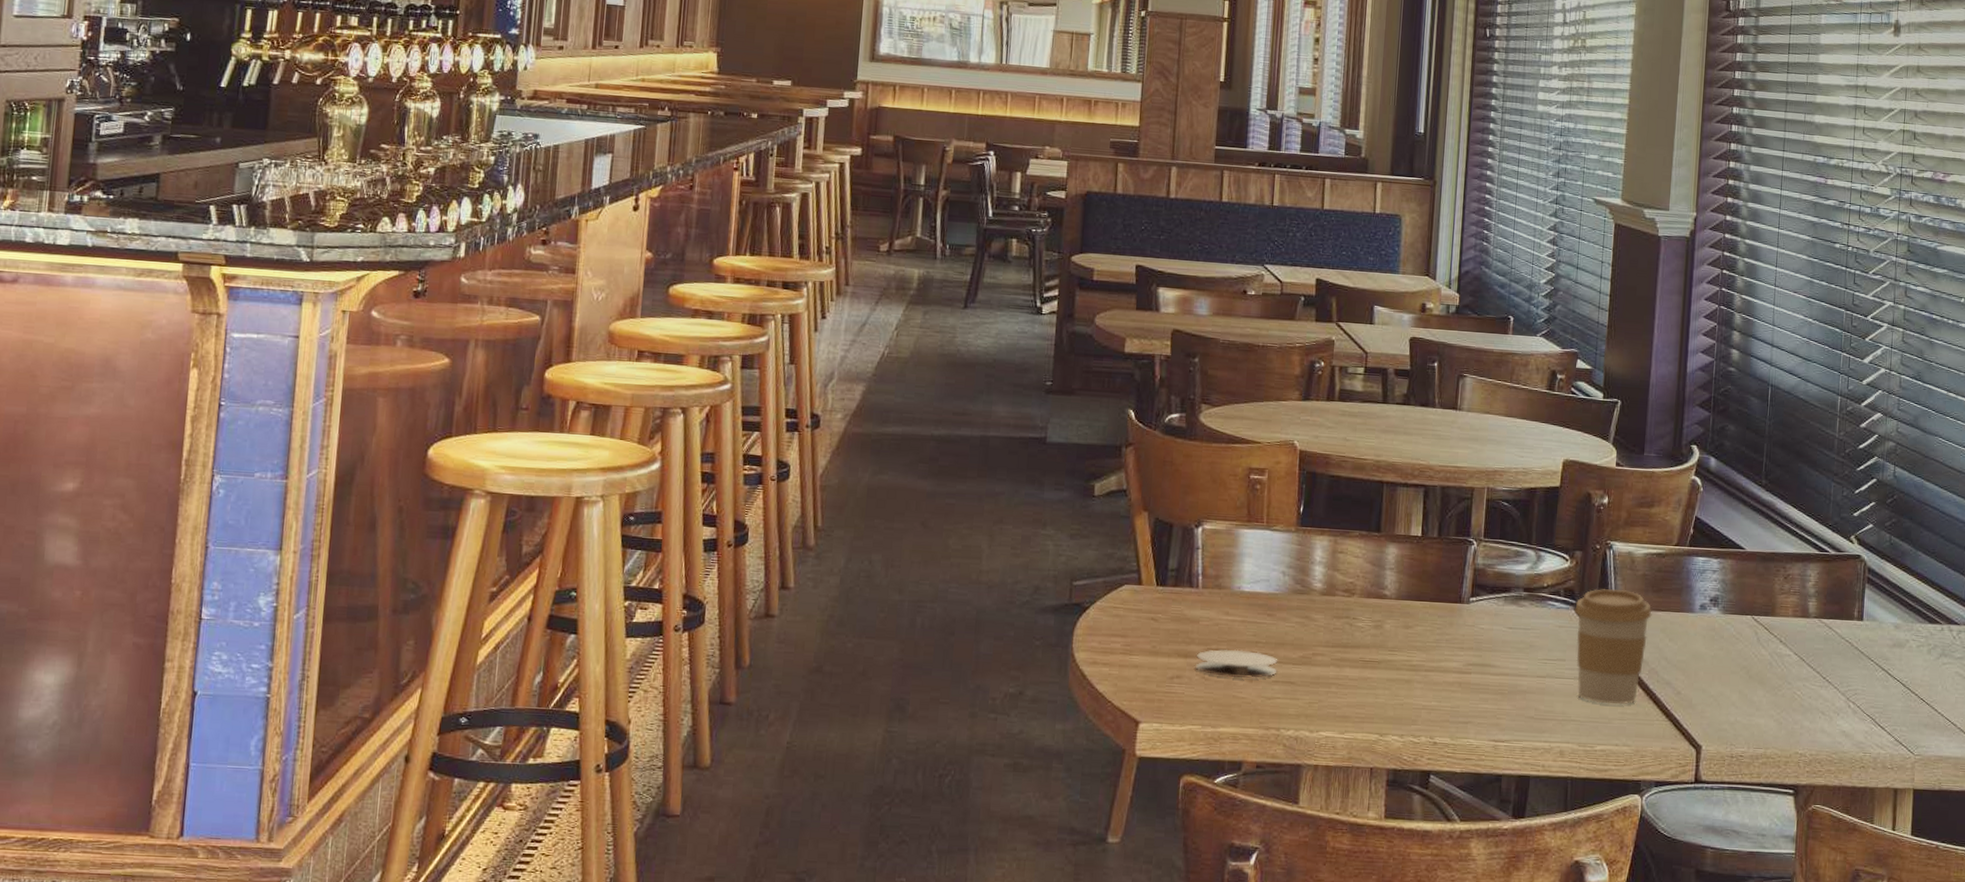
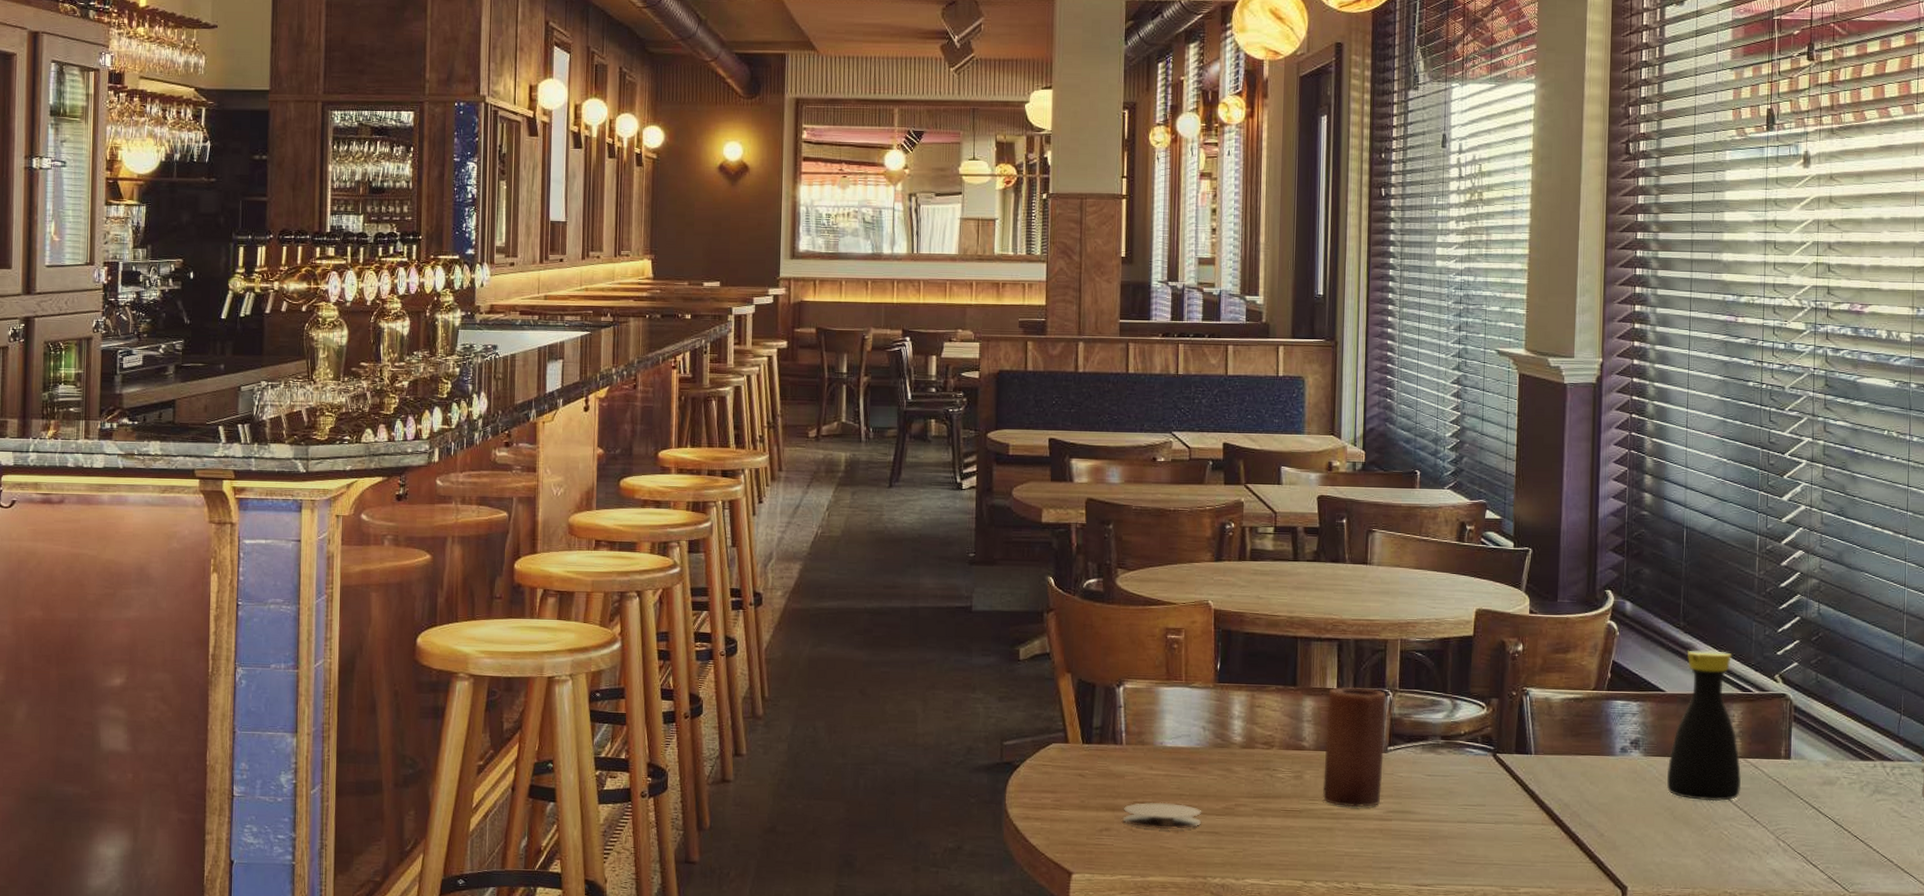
candle: none [1403,535,1471,659] -> present [1323,687,1386,807]
coffee cup: present [1575,588,1652,705] -> none [1493,734,1572,848]
bottle: none [1744,508,1816,662] -> present [1667,650,1742,802]

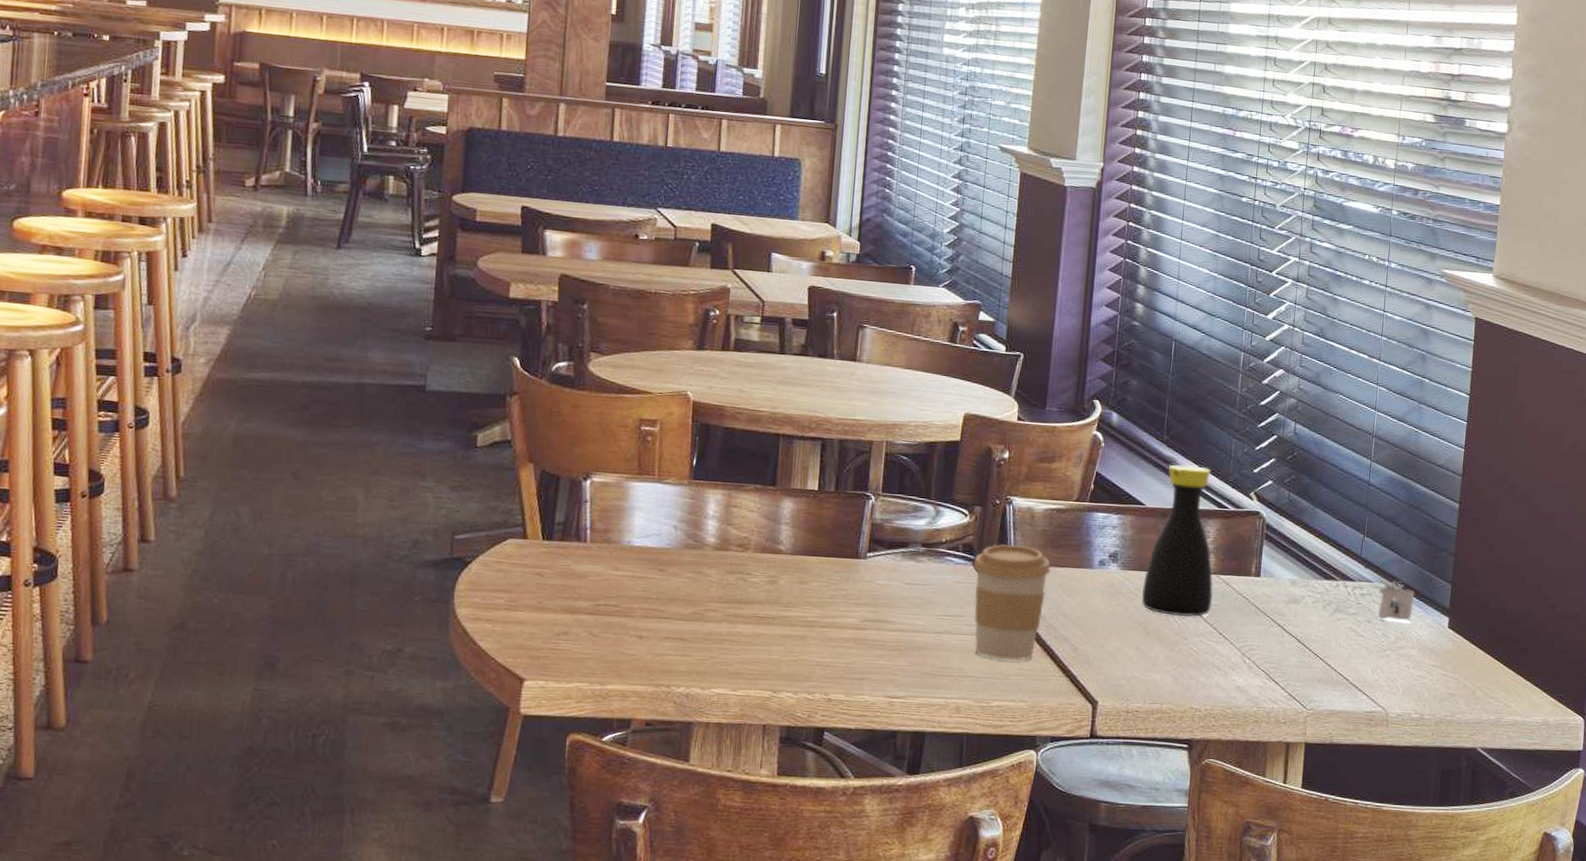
coaster: present [1122,802,1202,830] -> none [582,605,669,635]
candle: present [1323,687,1386,807] -> none [797,489,868,615]
coffee cup: none [1493,734,1572,848] -> present [973,544,1051,661]

